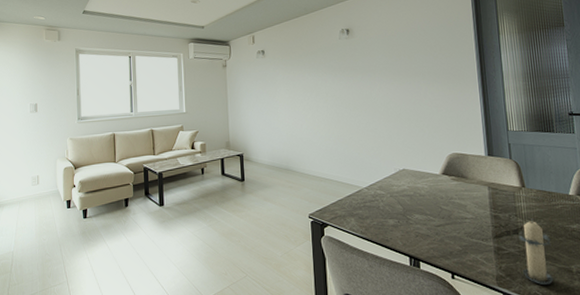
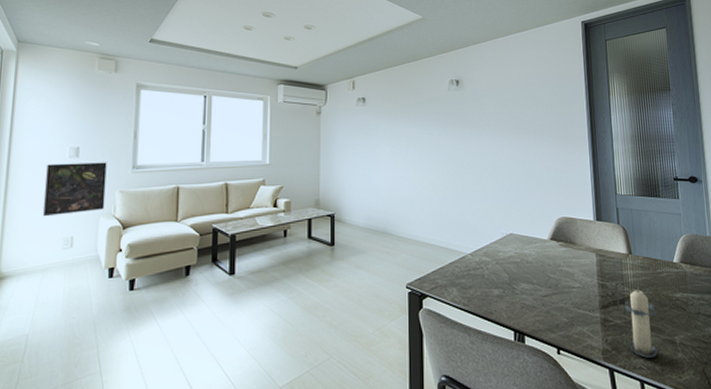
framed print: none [15,115,60,160] -> present [43,162,107,217]

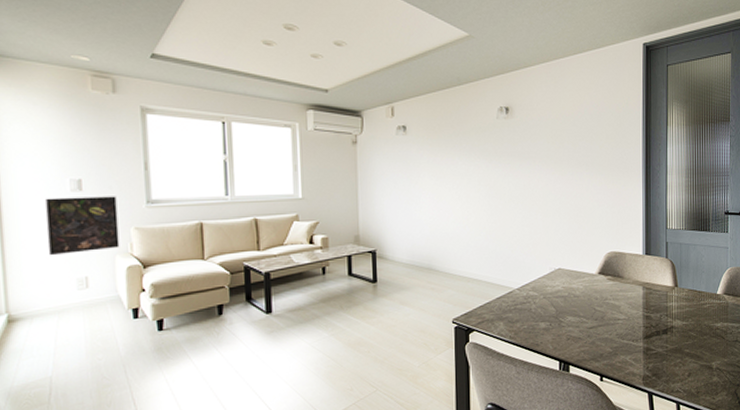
candle: present [625,287,660,359] -> none [667,318,697,383]

